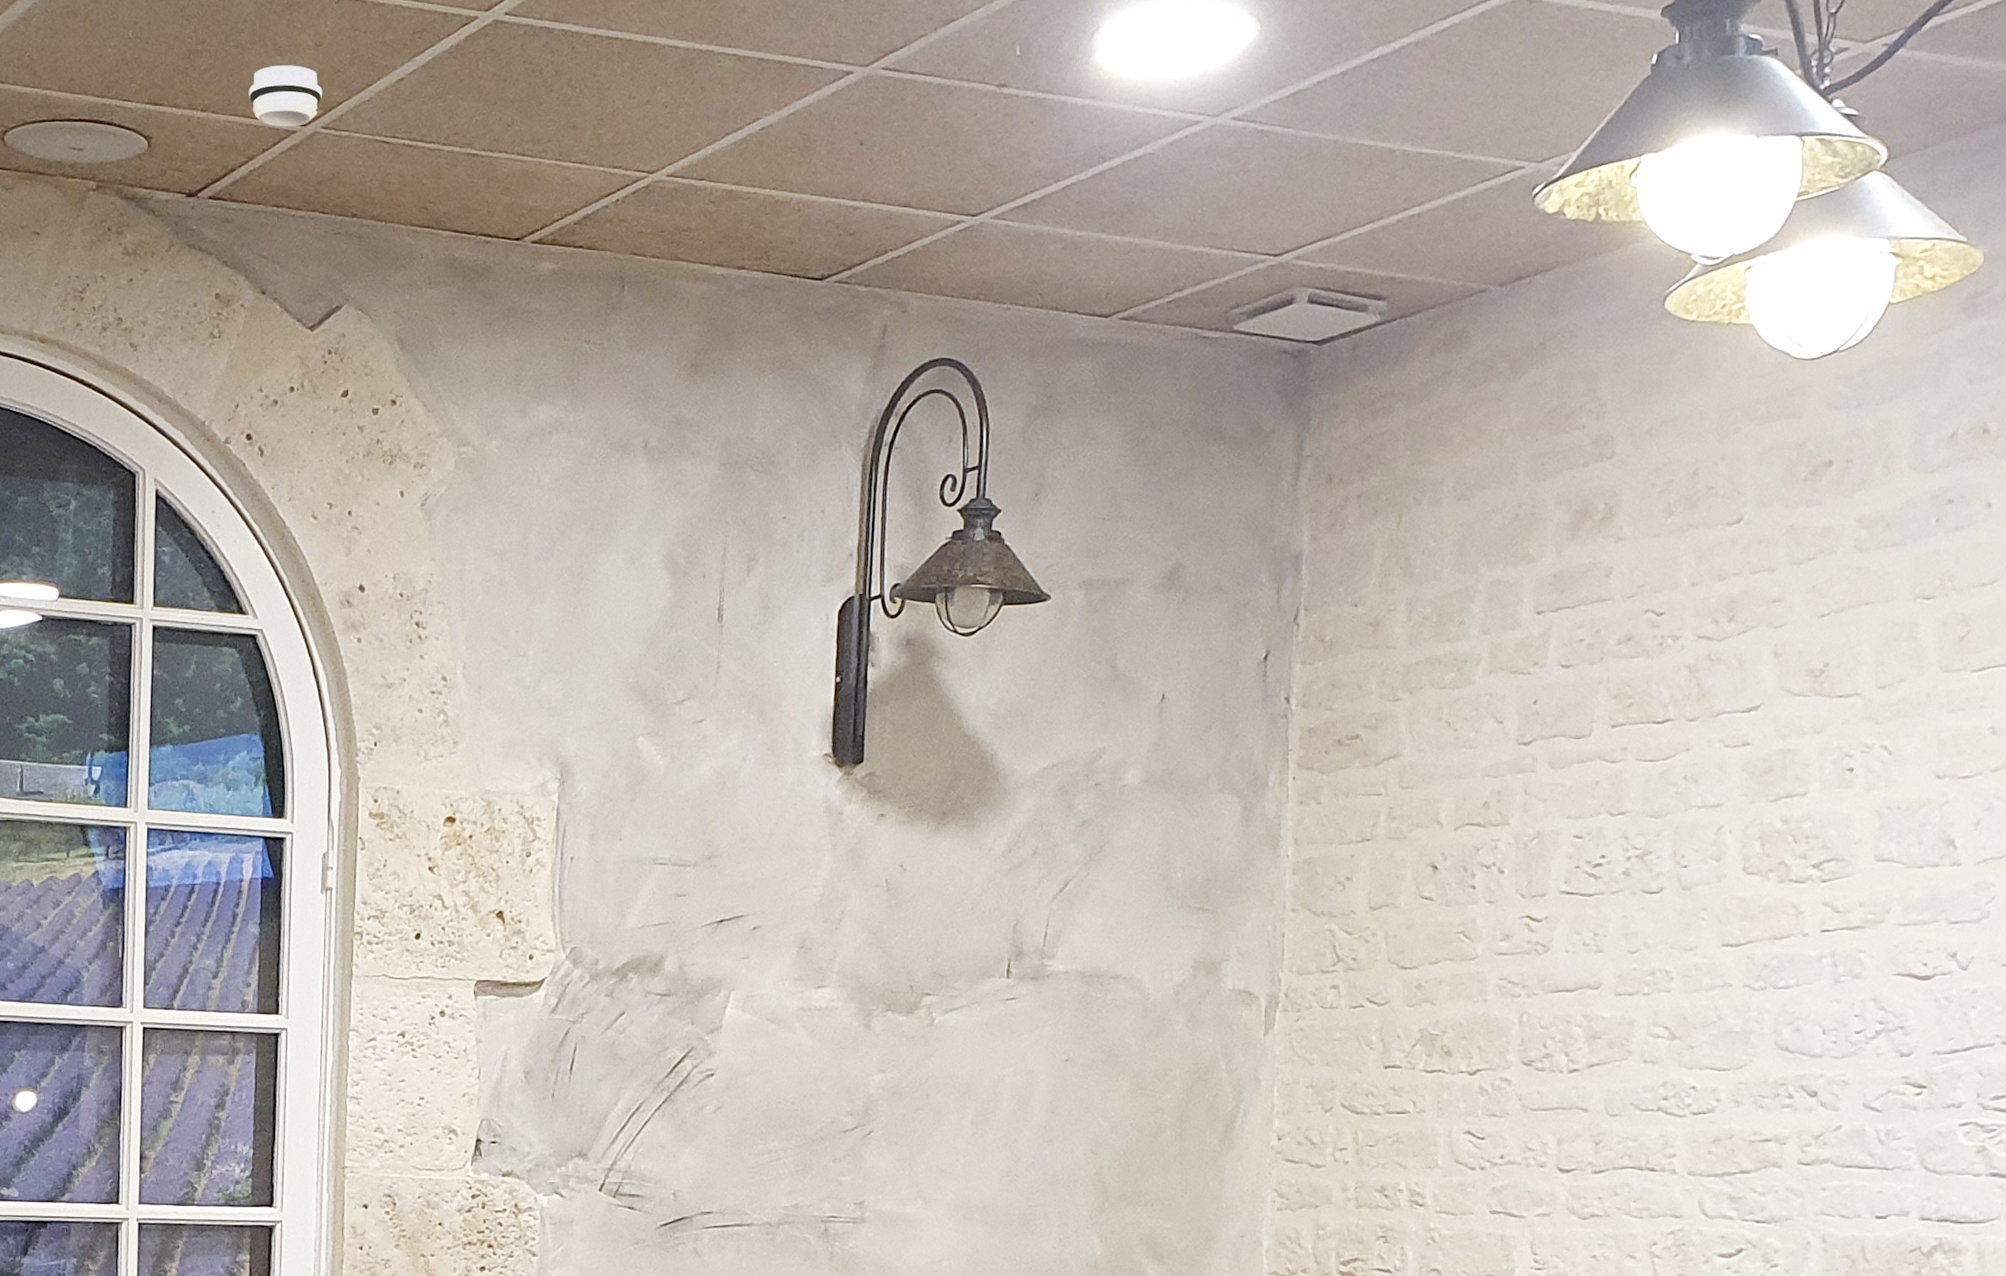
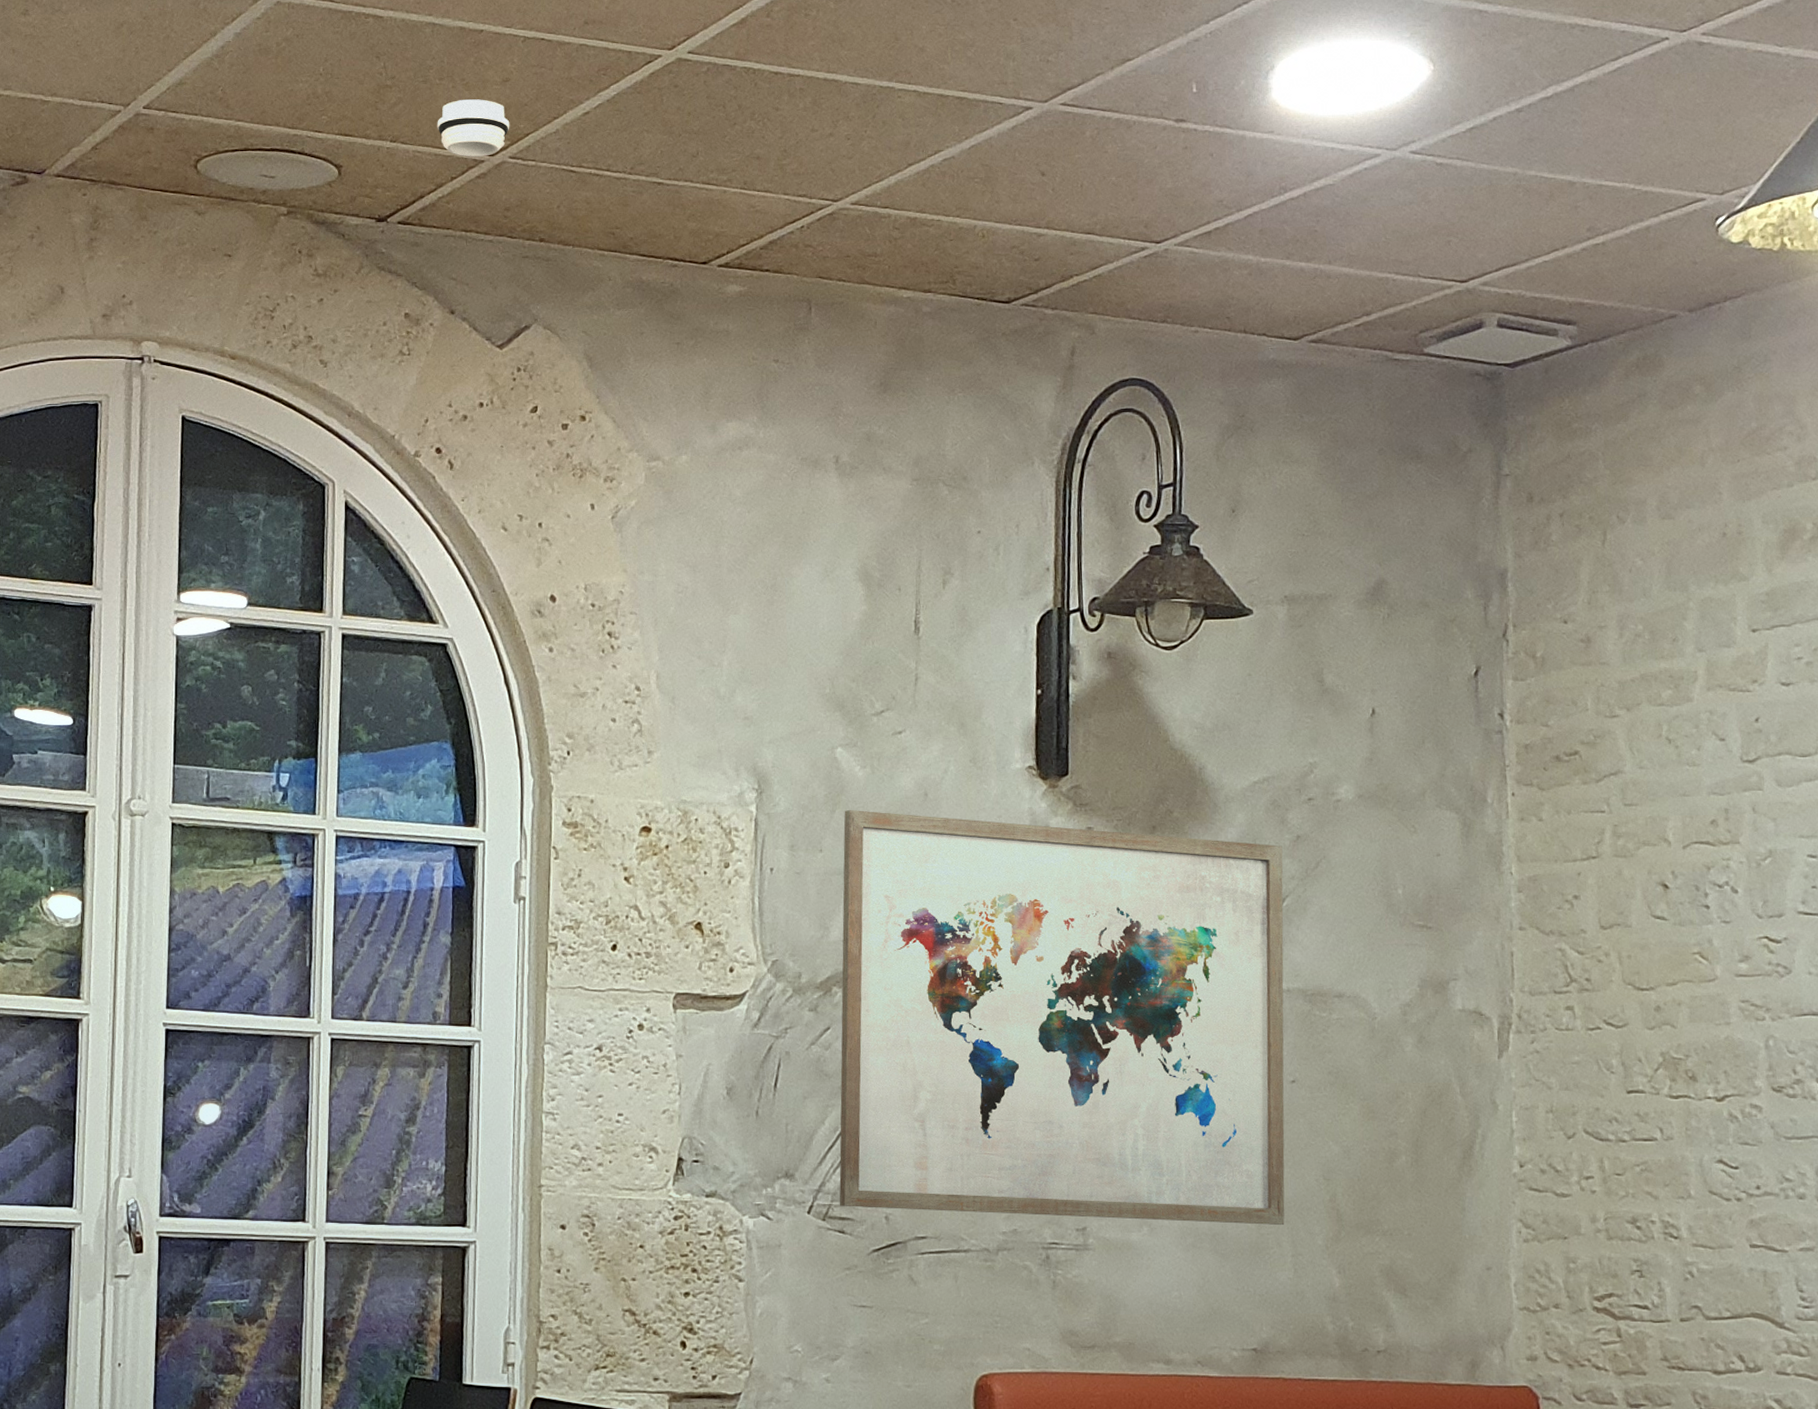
wall art: none [629,798,1068,1198] -> present [839,809,1285,1226]

